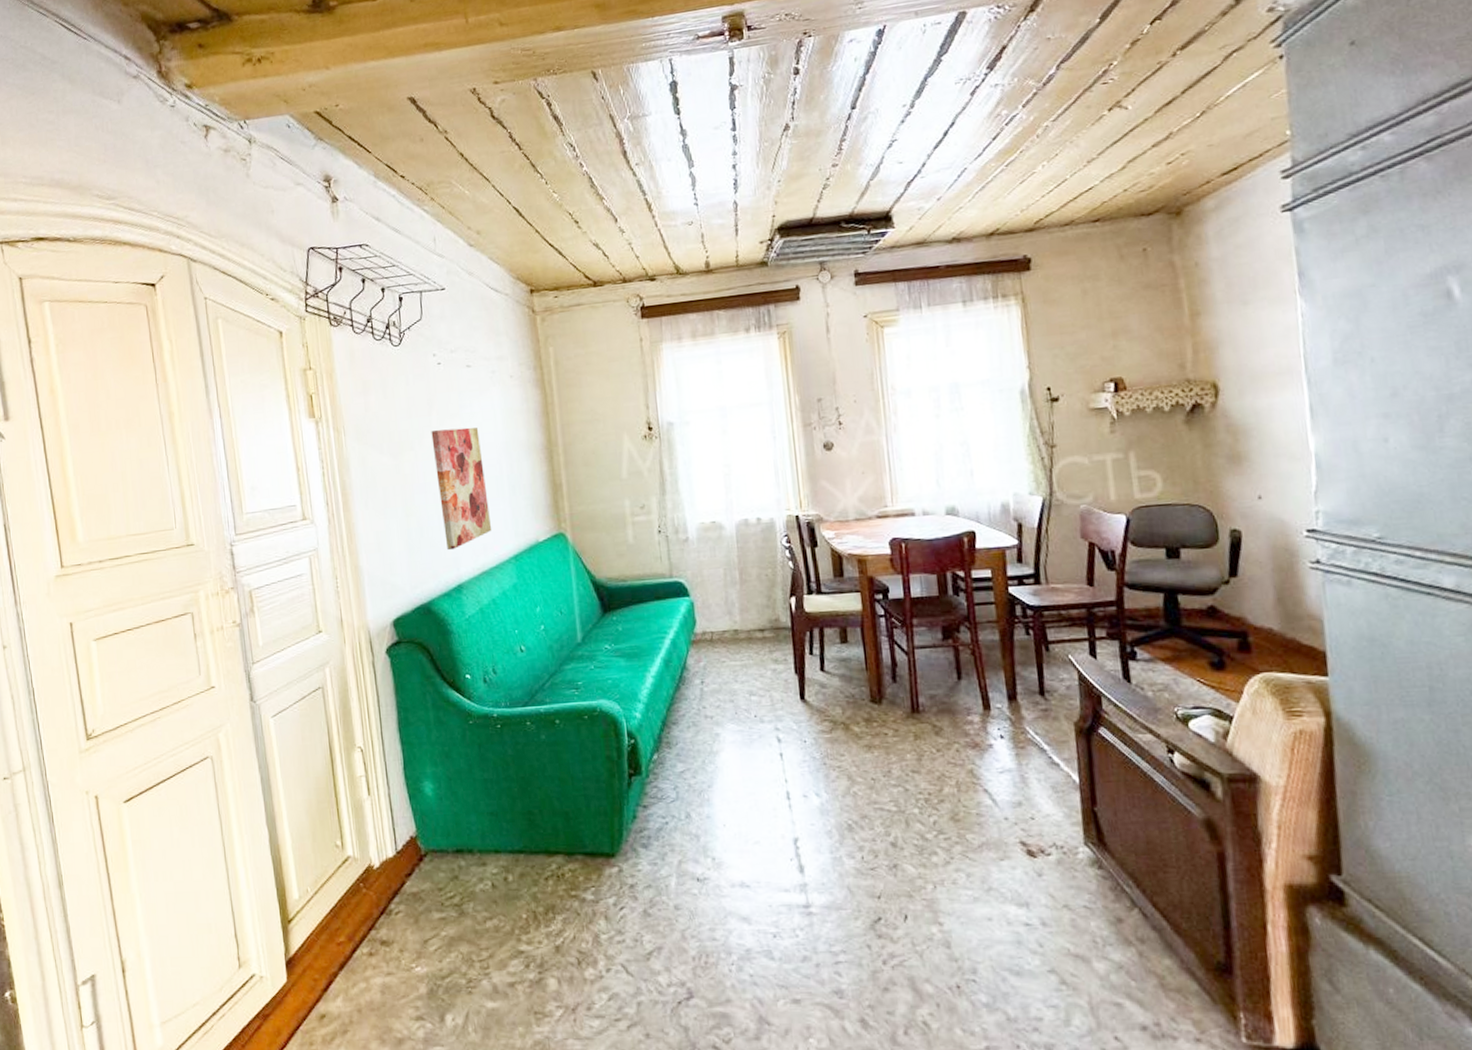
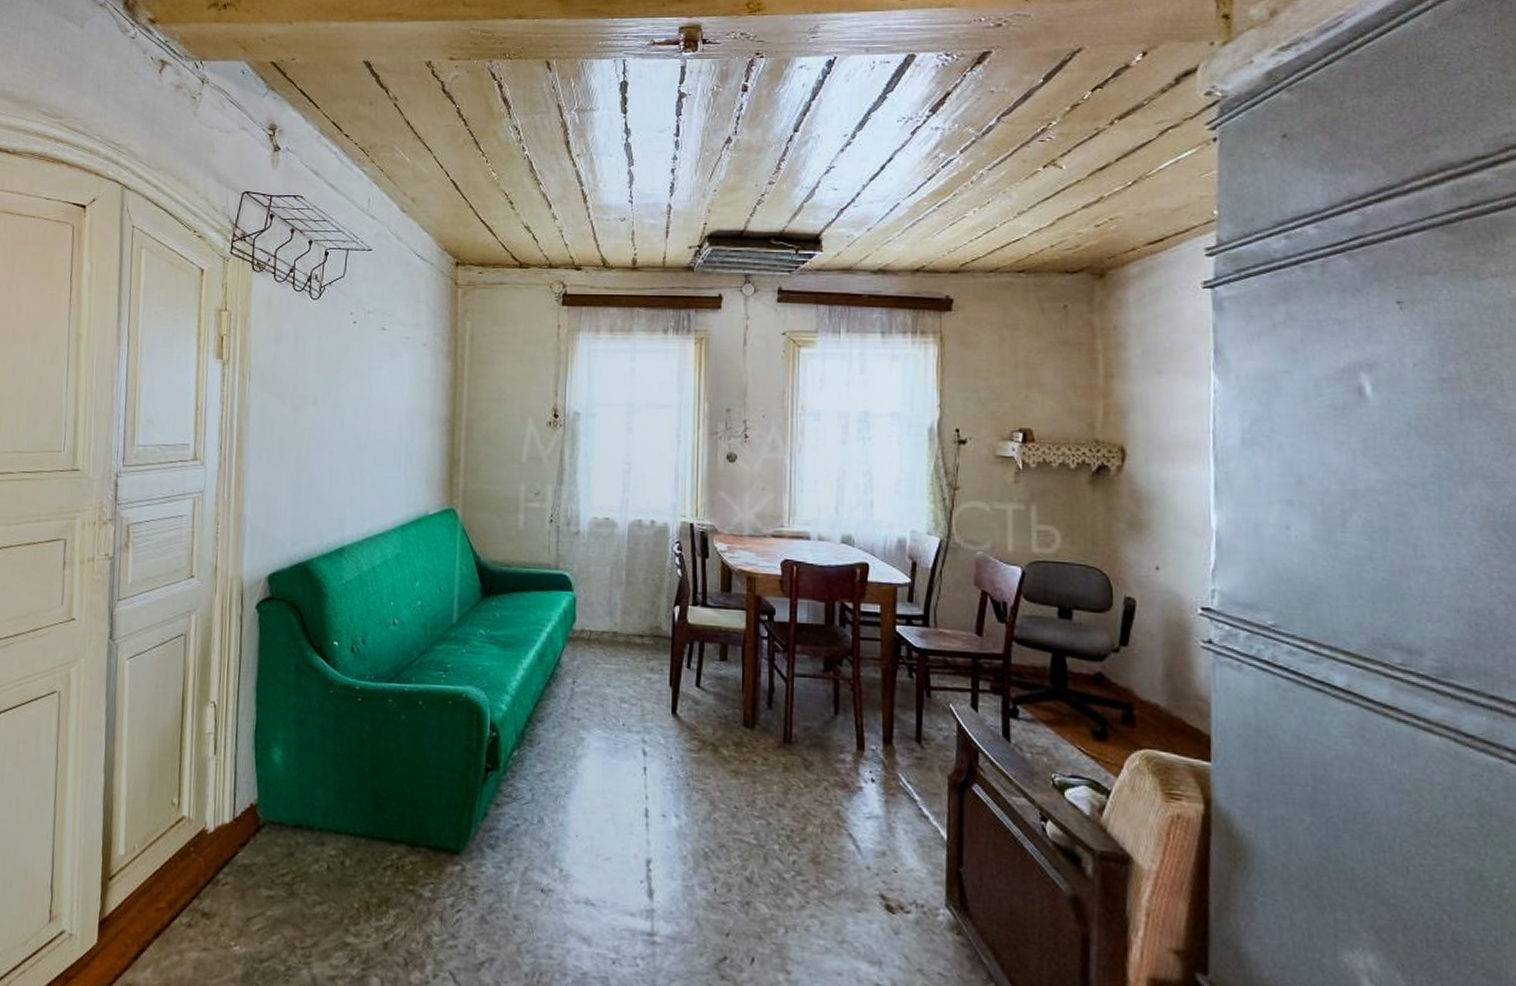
wall art: present [431,427,492,551] -> none [334,388,385,512]

